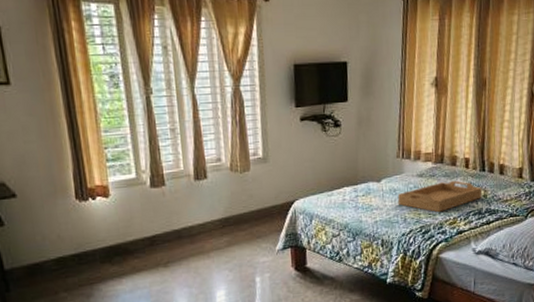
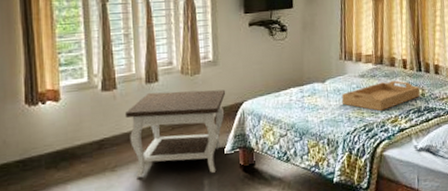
side table: none [174,188,277,274] -> present [124,89,226,178]

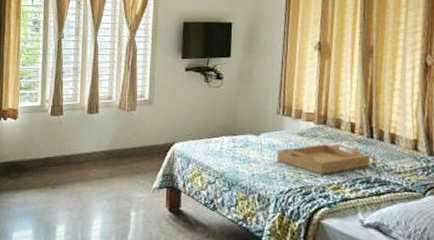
side table: present [124,89,226,178] -> none [67,123,158,207]

